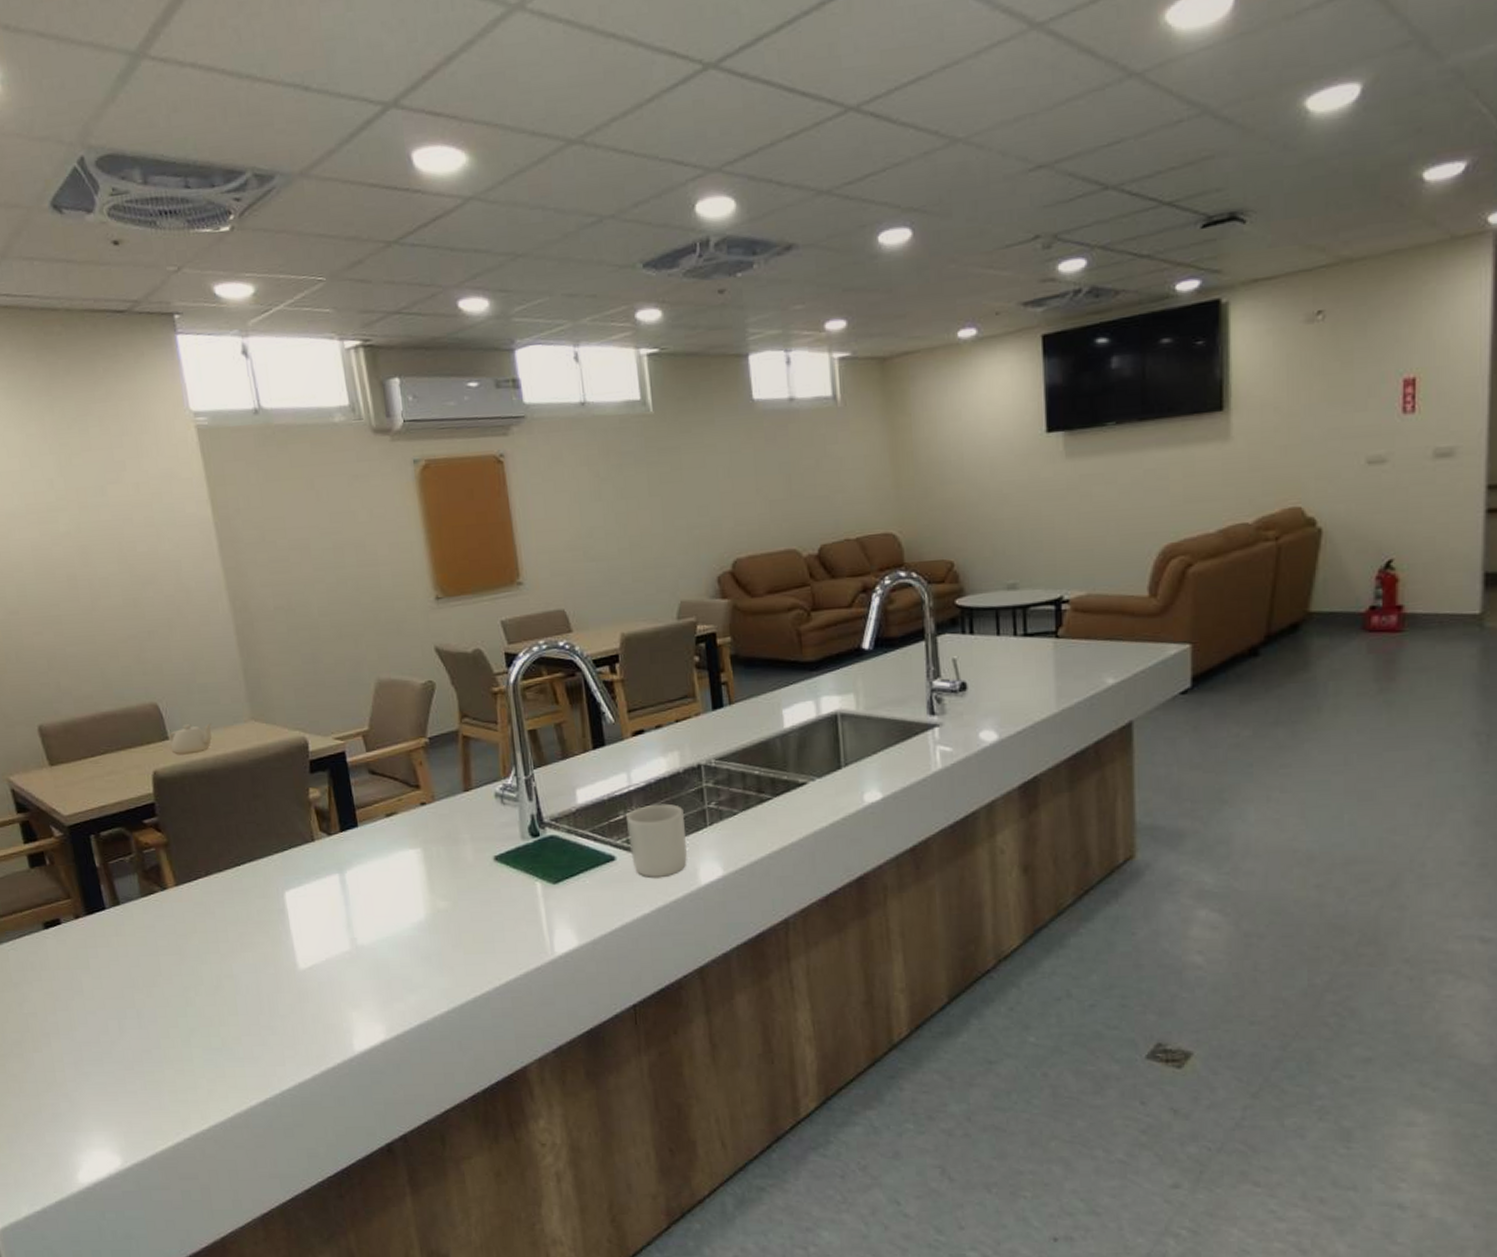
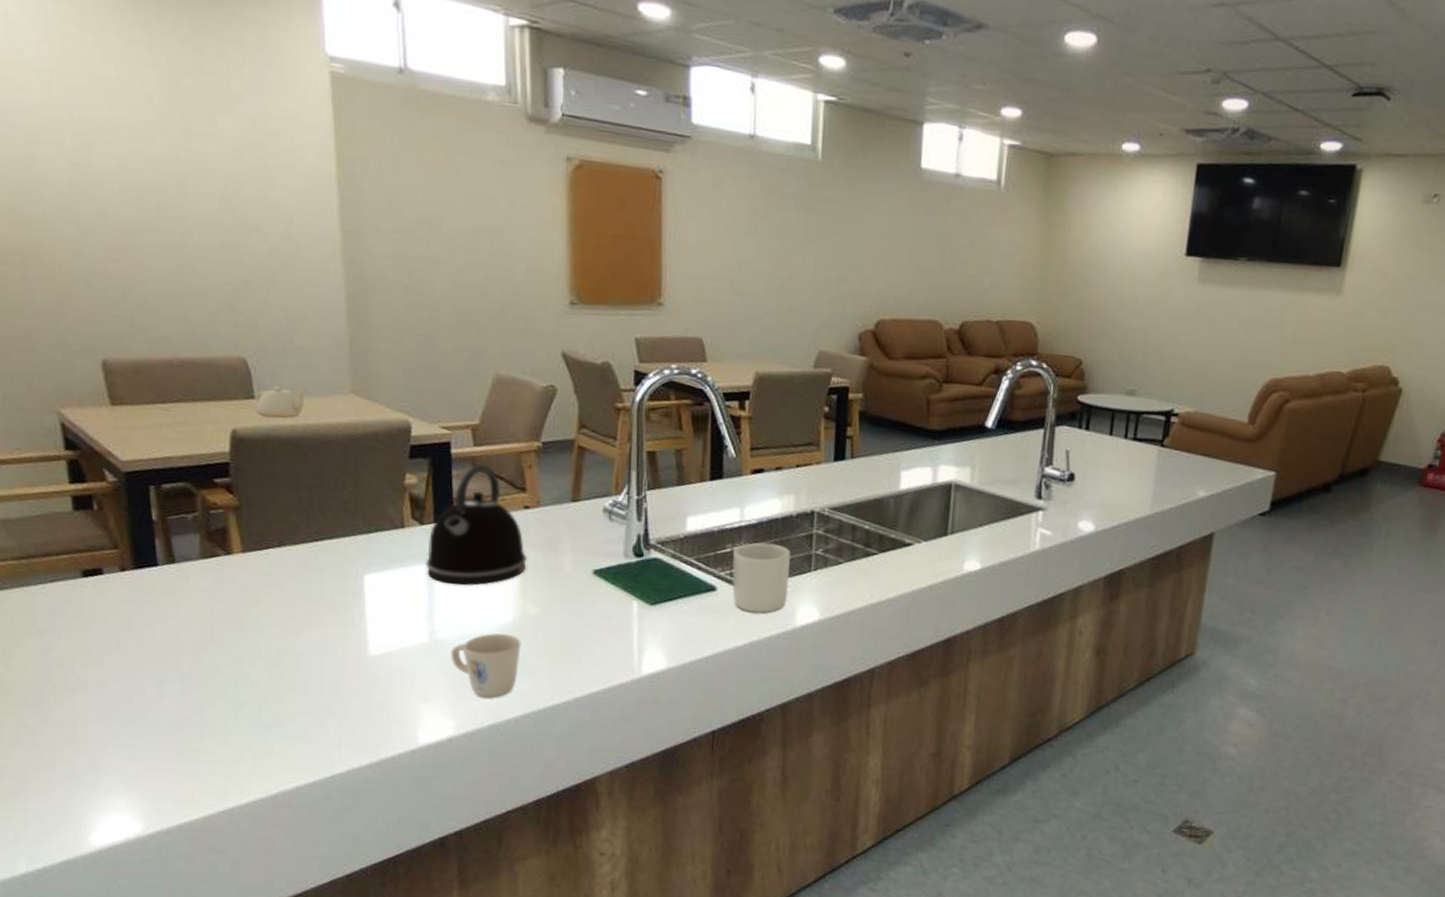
kettle: none [337,767,431,891] -> present [425,463,528,585]
mug: none [372,931,437,997] -> present [451,633,521,698]

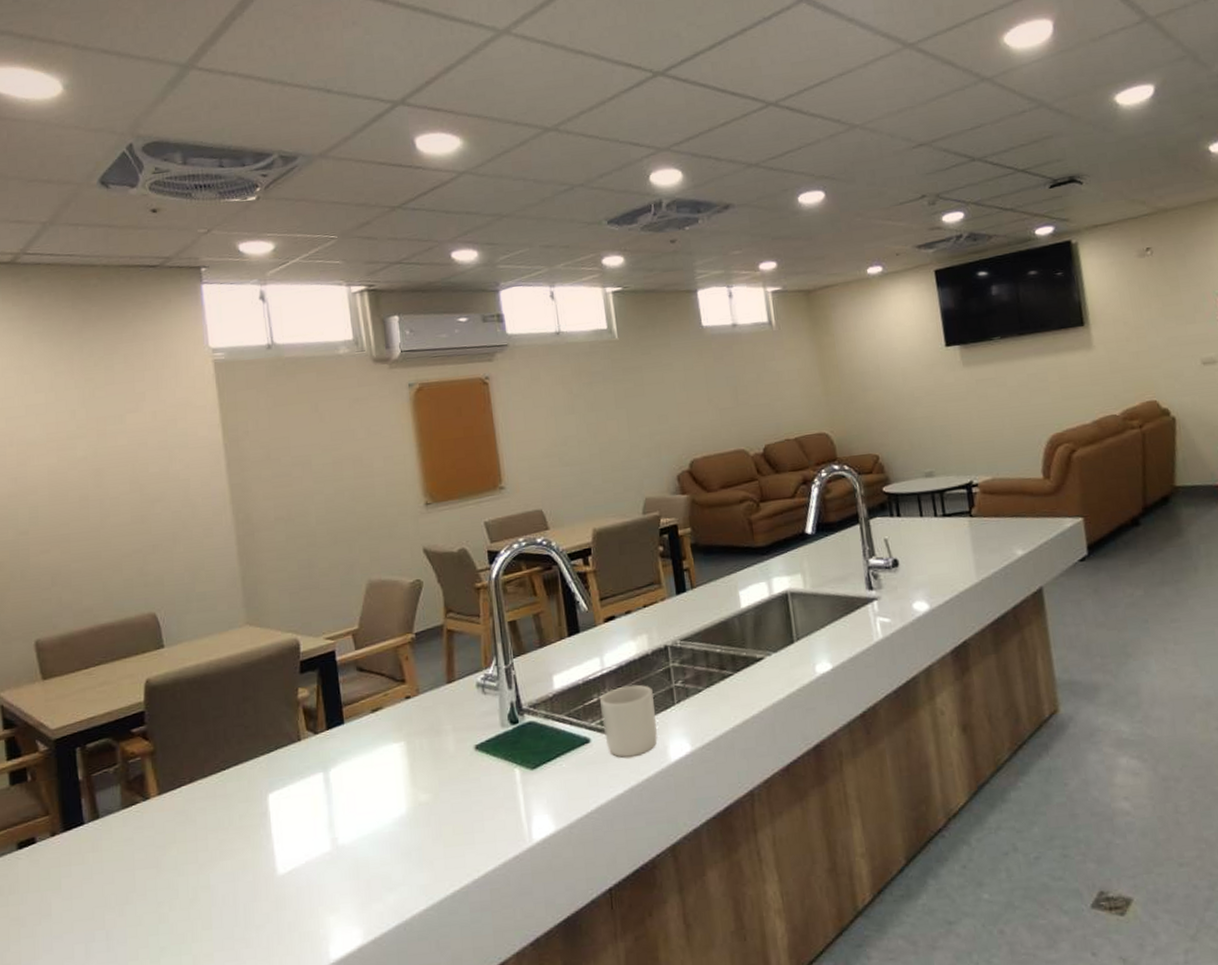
teapot: present [254,386,307,419] -> none [164,629,208,663]
kettle: present [425,463,528,585] -> none [322,664,414,788]
mug: present [451,633,521,698] -> none [353,826,417,897]

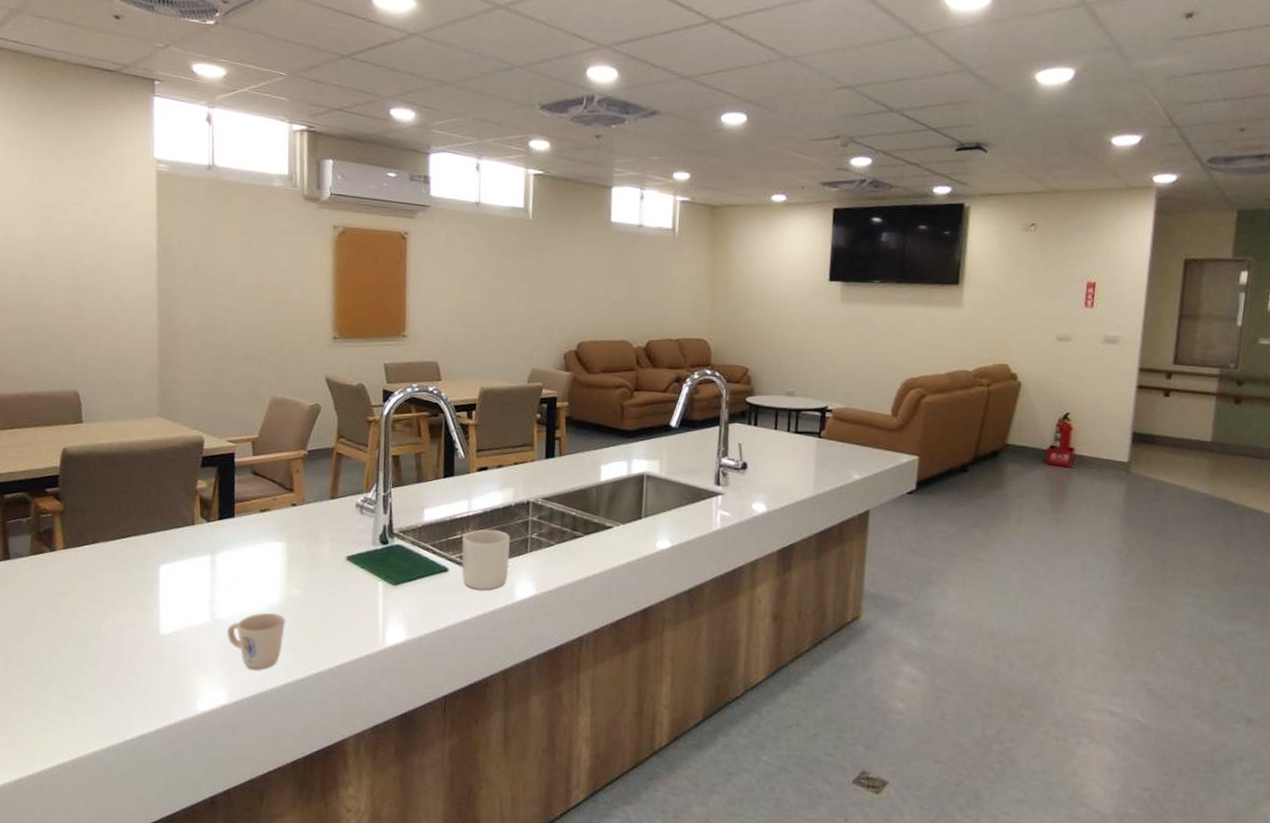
mug: none [353,826,417,897] -> present [227,612,286,669]

